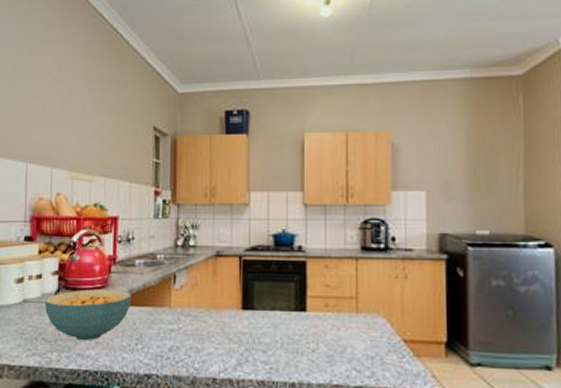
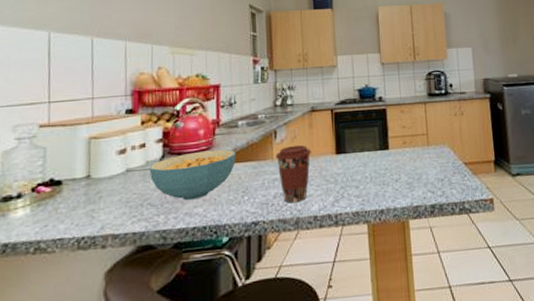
coffee cup: none [173,293,214,360] -> present [275,144,312,204]

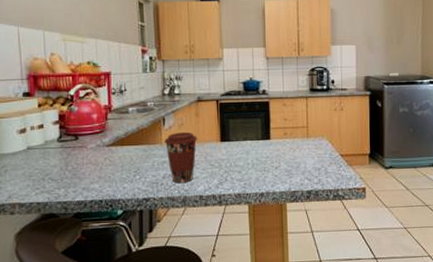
cereal bowl: present [149,149,236,201] -> none [48,133,128,177]

